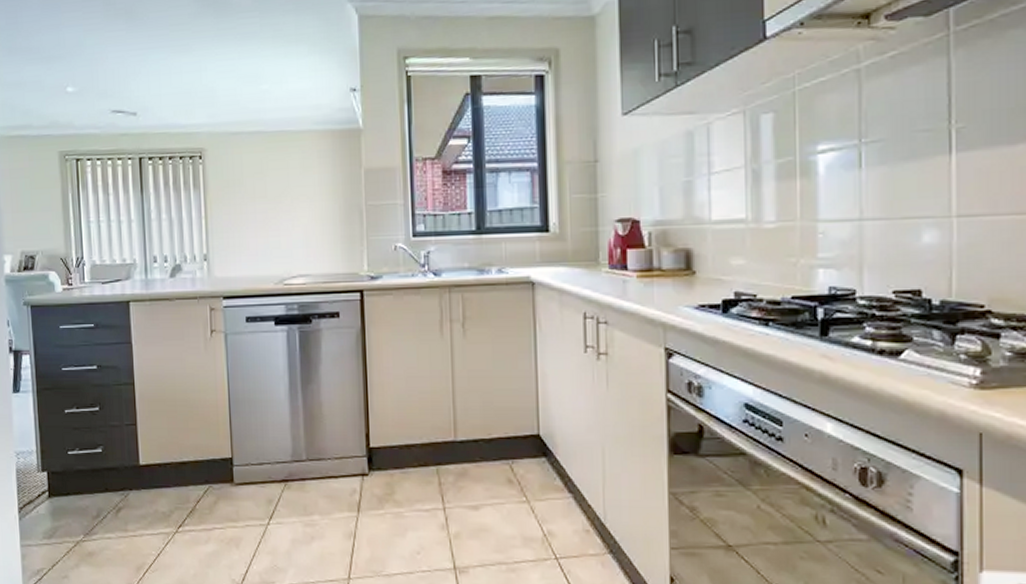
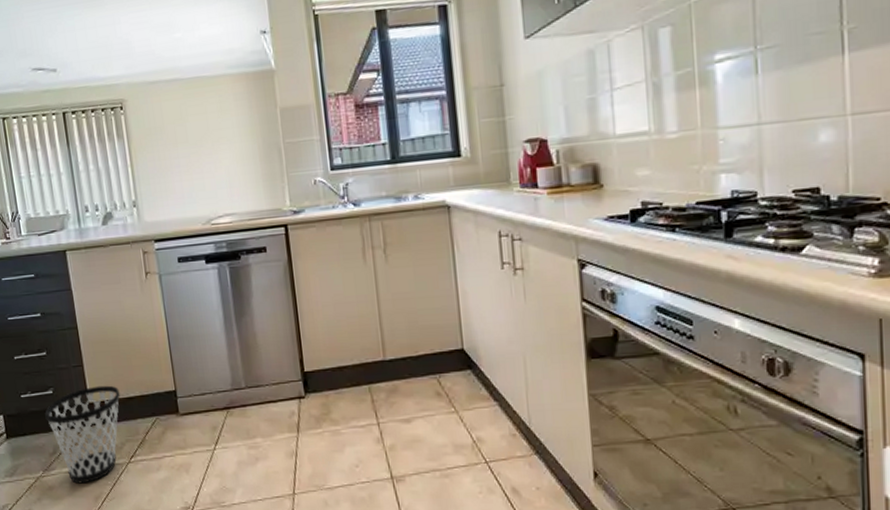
wastebasket: none [91,447,173,552] -> present [45,385,120,484]

